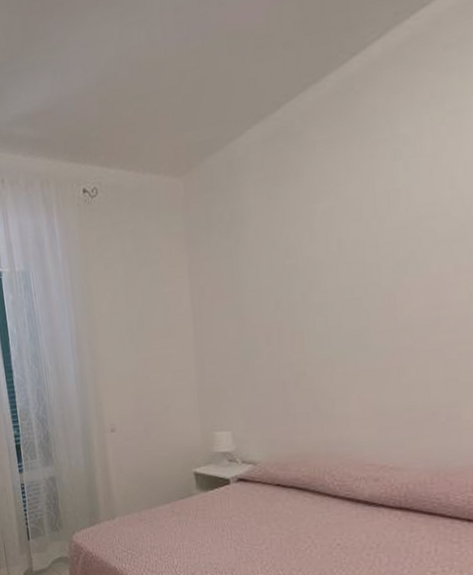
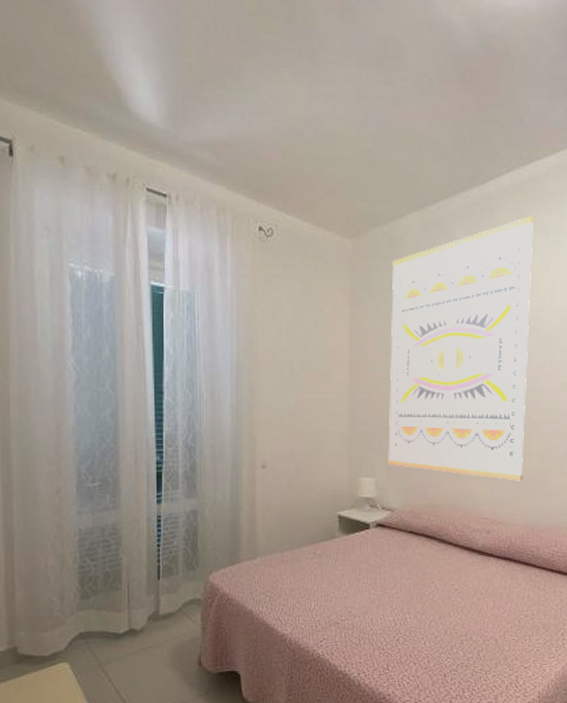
wall art: none [232,86,421,419] -> present [388,216,535,481]

